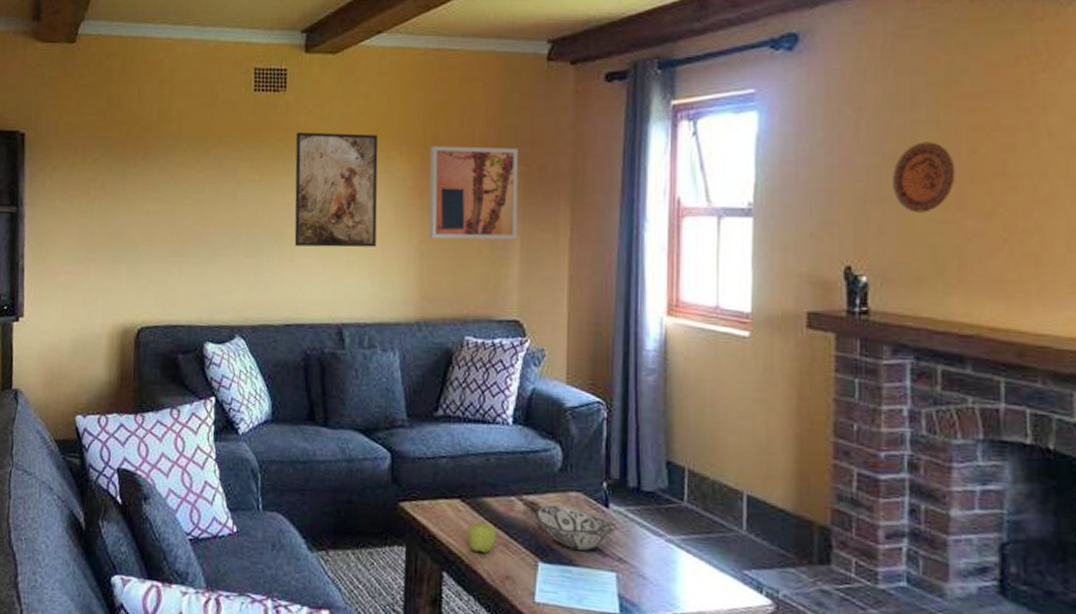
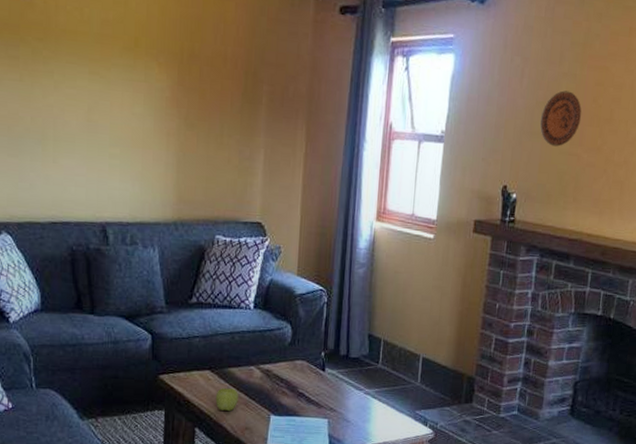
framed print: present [294,131,378,248] -> none [56,32,138,153]
wall art: present [428,146,519,240] -> none [185,59,264,152]
decorative bowl: present [537,504,618,551] -> none [270,371,331,404]

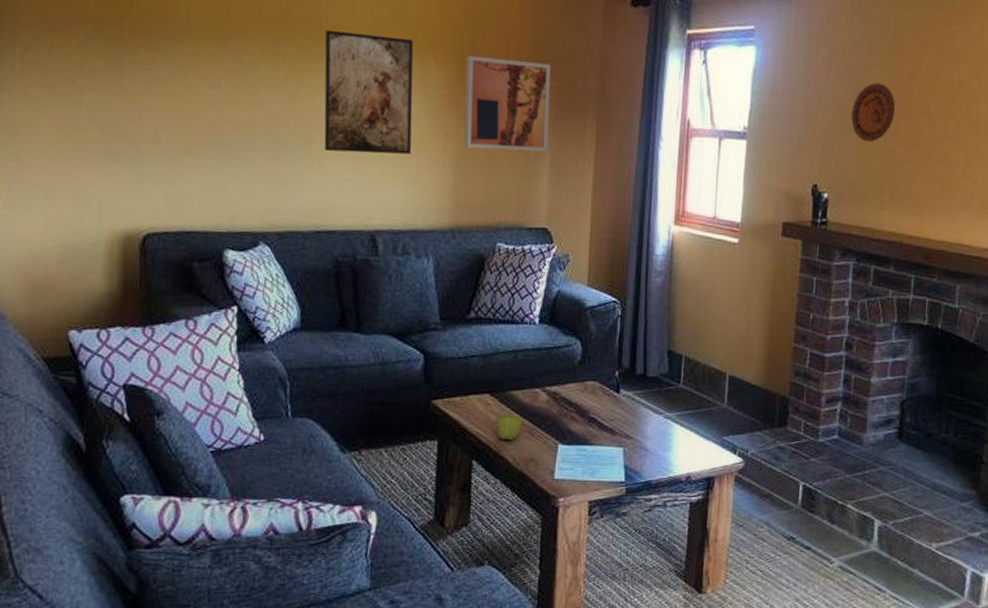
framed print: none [56,32,138,153] -> present [324,29,414,155]
wall art: none [185,59,264,152] -> present [464,55,551,153]

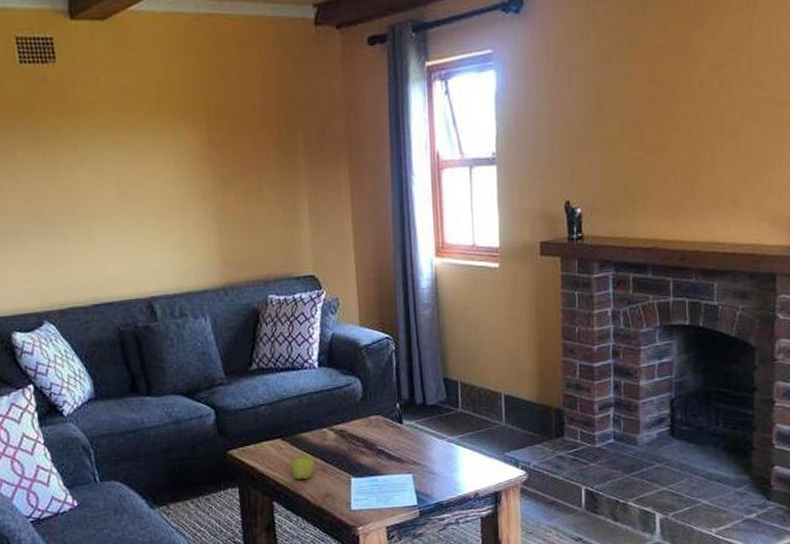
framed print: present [324,29,414,155] -> none [75,105,174,225]
wall art: present [464,55,551,153] -> none [214,113,305,207]
decorative plate: present [851,83,896,142] -> none [596,92,639,153]

